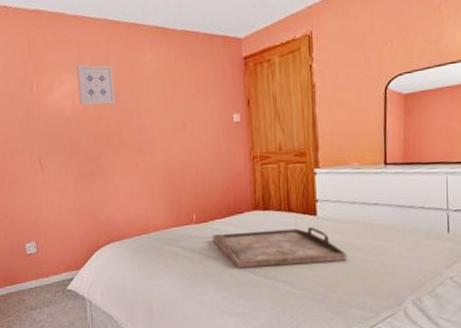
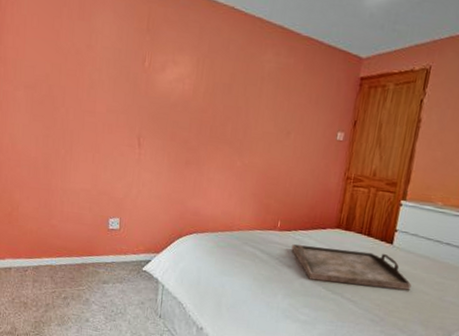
wall art: present [77,64,115,105] -> none [190,49,230,97]

